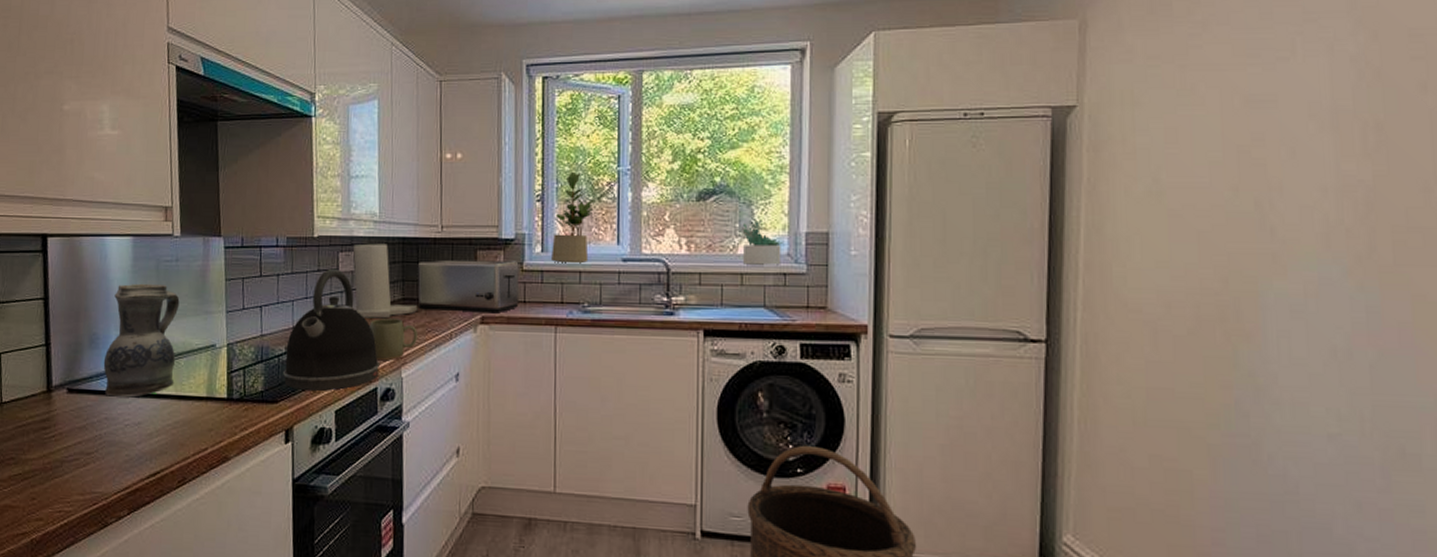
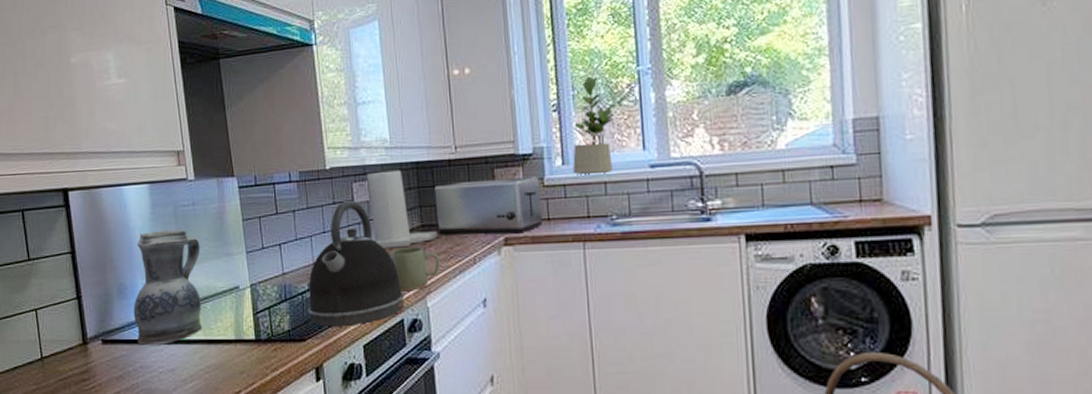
succulent plant: present [742,221,783,265] -> none [780,110,827,160]

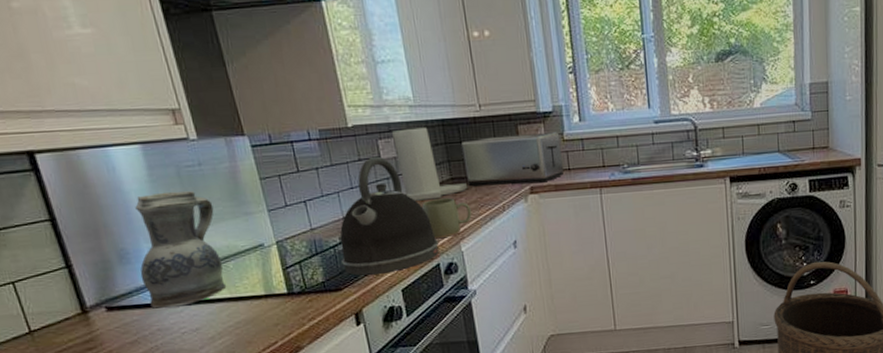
potted plant: present [573,76,616,175] -> none [588,41,625,131]

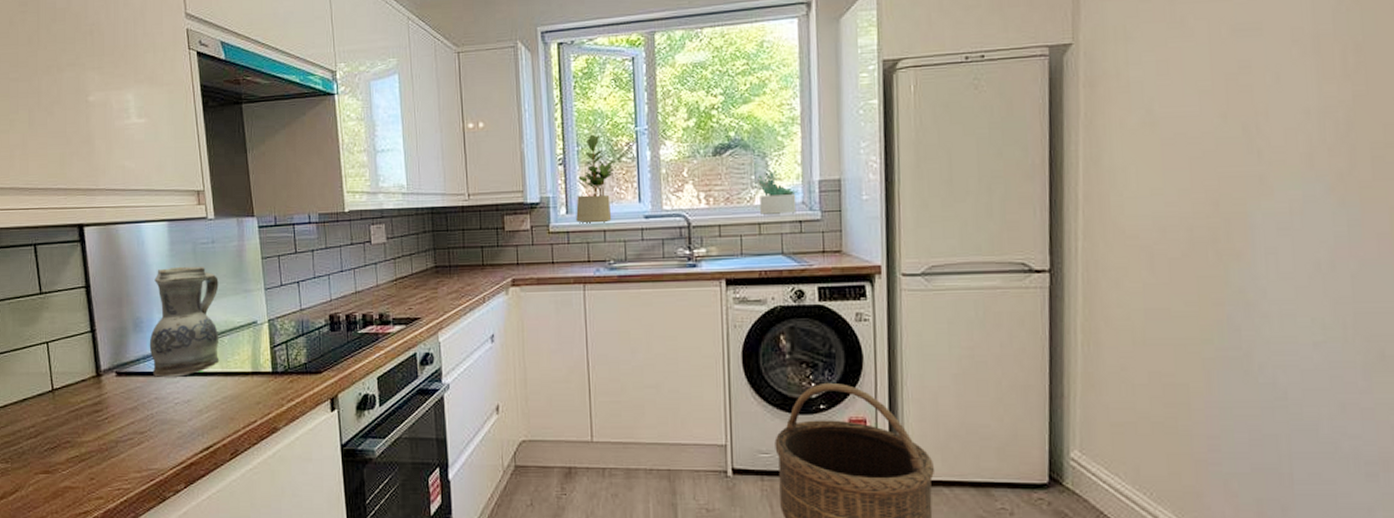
kettle: present [339,156,440,276] -> none [325,241,418,360]
paper towel: present [392,127,468,201] -> none [384,214,451,287]
mug: present [422,198,472,239] -> none [405,286,452,327]
toaster: present [460,132,565,187] -> none [447,224,548,276]
potted plant: none [588,41,625,131] -> present [576,134,616,224]
succulent plant: none [756,76,791,116] -> present [758,171,797,214]

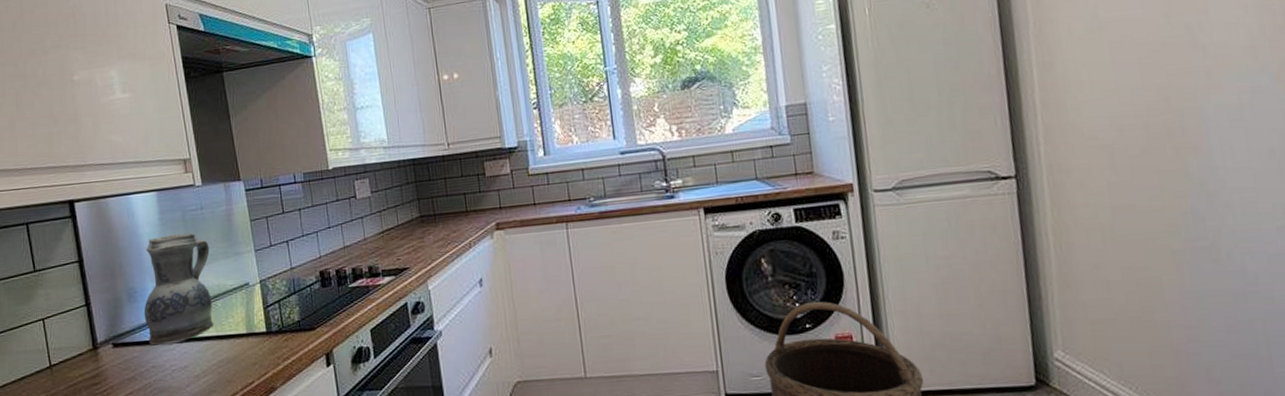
potted plant: present [576,134,616,224] -> none [553,77,589,164]
succulent plant: present [758,171,797,214] -> none [726,100,767,143]

